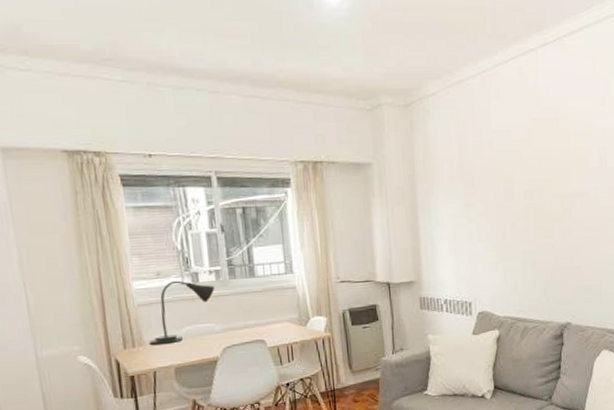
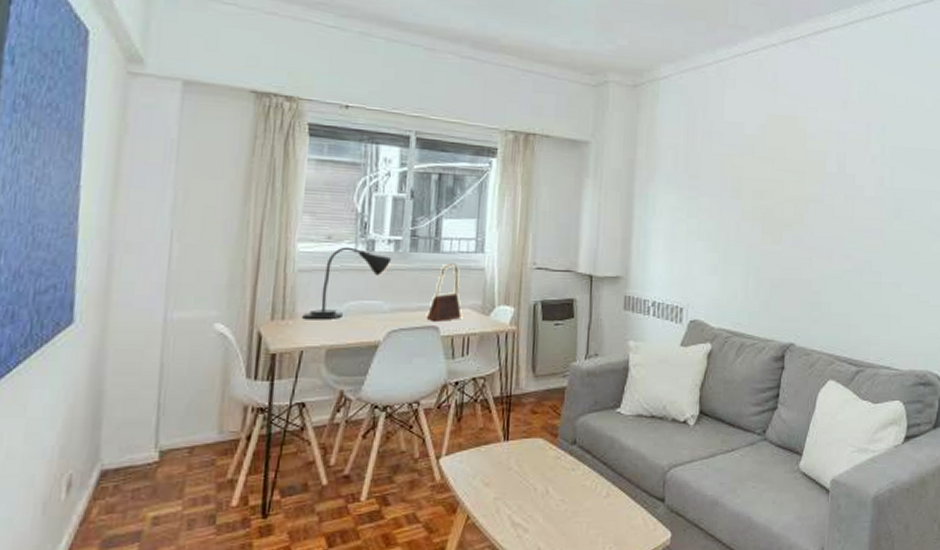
shoulder bag: none [254,285,283,336] -> present [427,263,462,321]

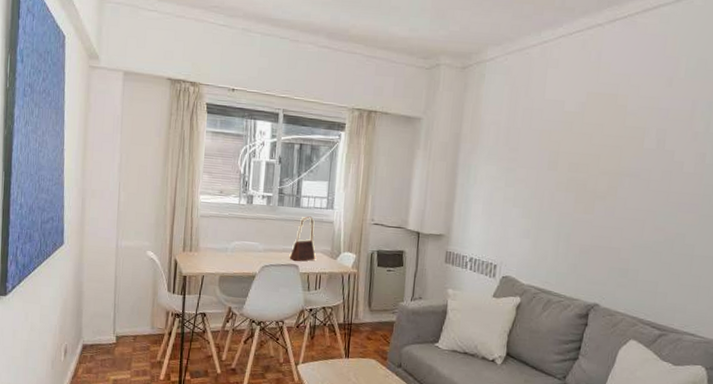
desk lamp: present [301,246,391,319] -> none [202,199,264,254]

